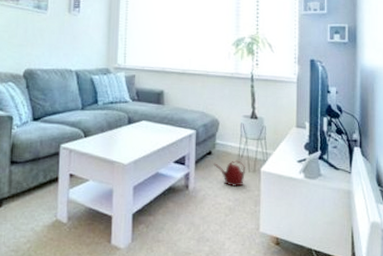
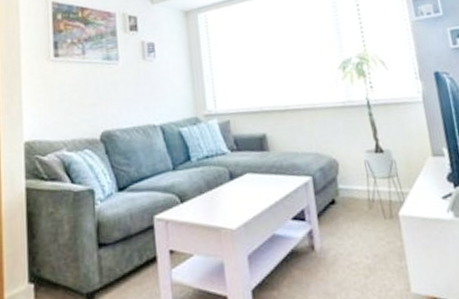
watering can: present [213,160,245,188] -> none [339,206,382,241]

